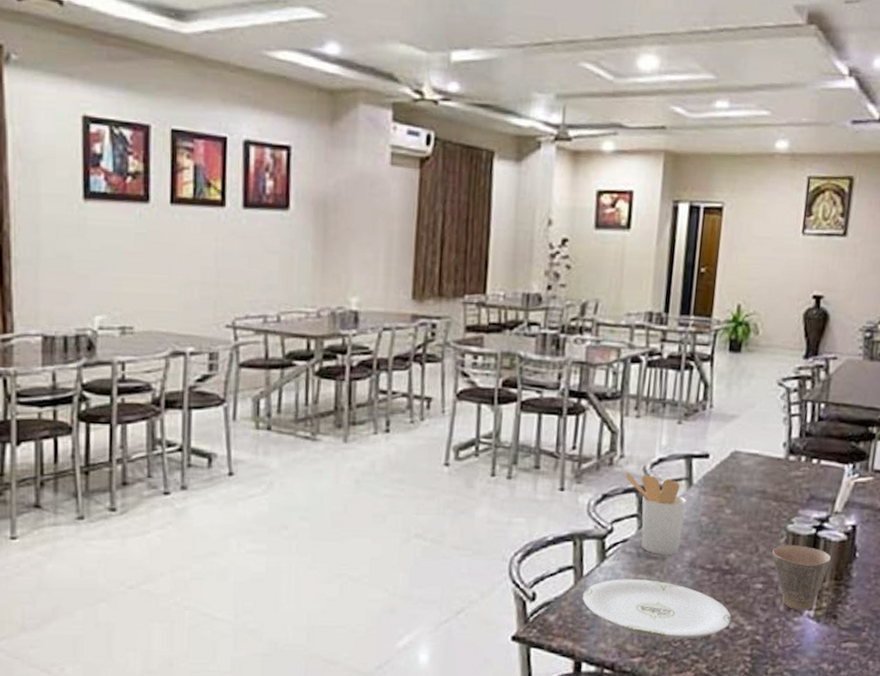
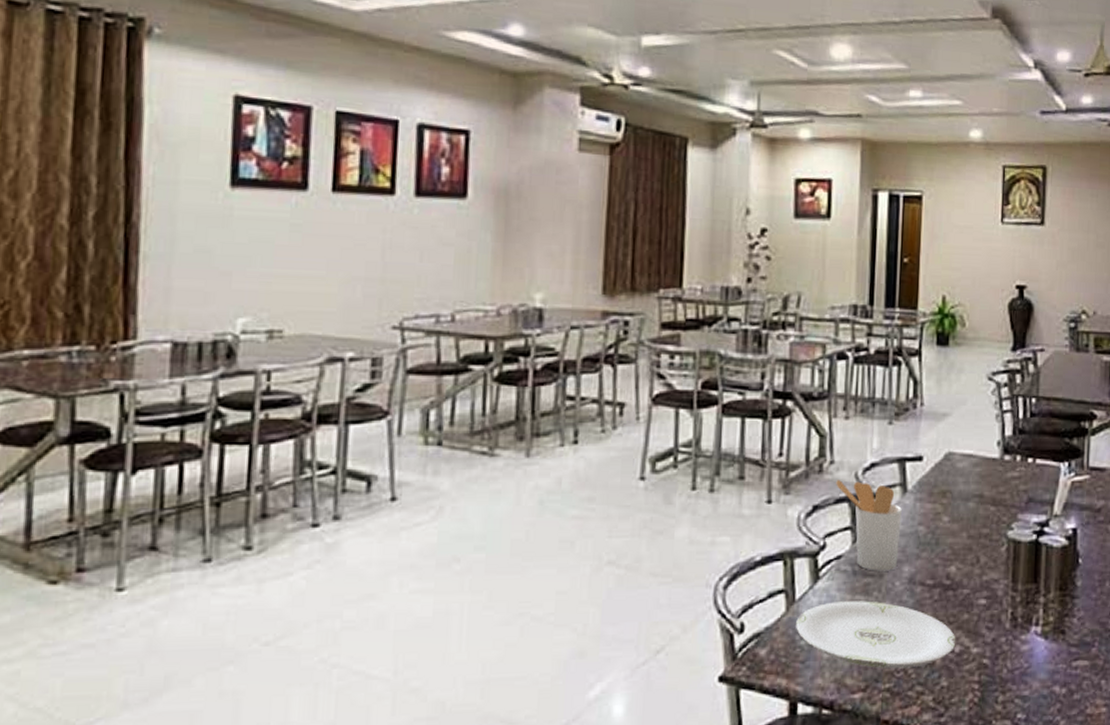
cup: present [772,545,831,610] -> none [994,553,1054,627]

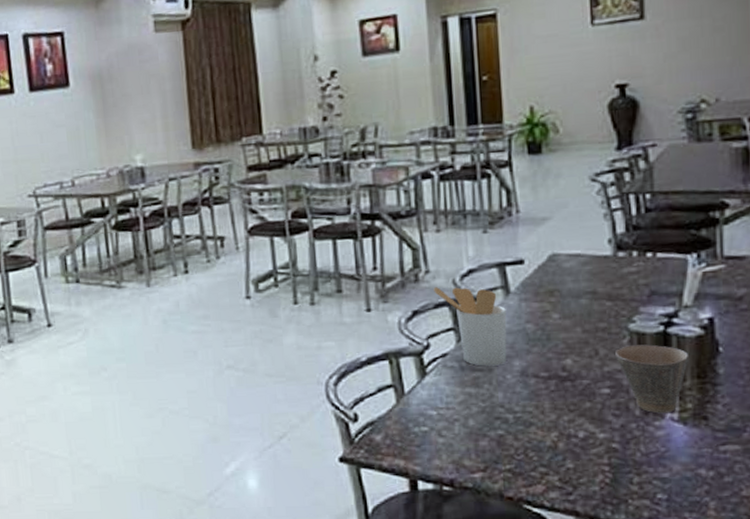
plate: present [796,601,956,669] -> none [408,392,579,452]
cup: none [994,553,1054,627] -> present [615,344,688,414]

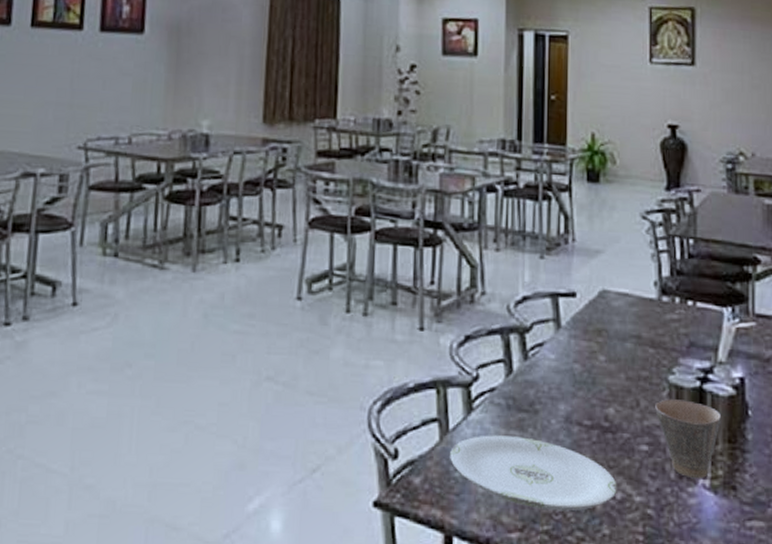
plate: none [408,392,579,452] -> present [450,435,617,512]
utensil holder: present [433,287,507,366] -> none [488,311,556,408]

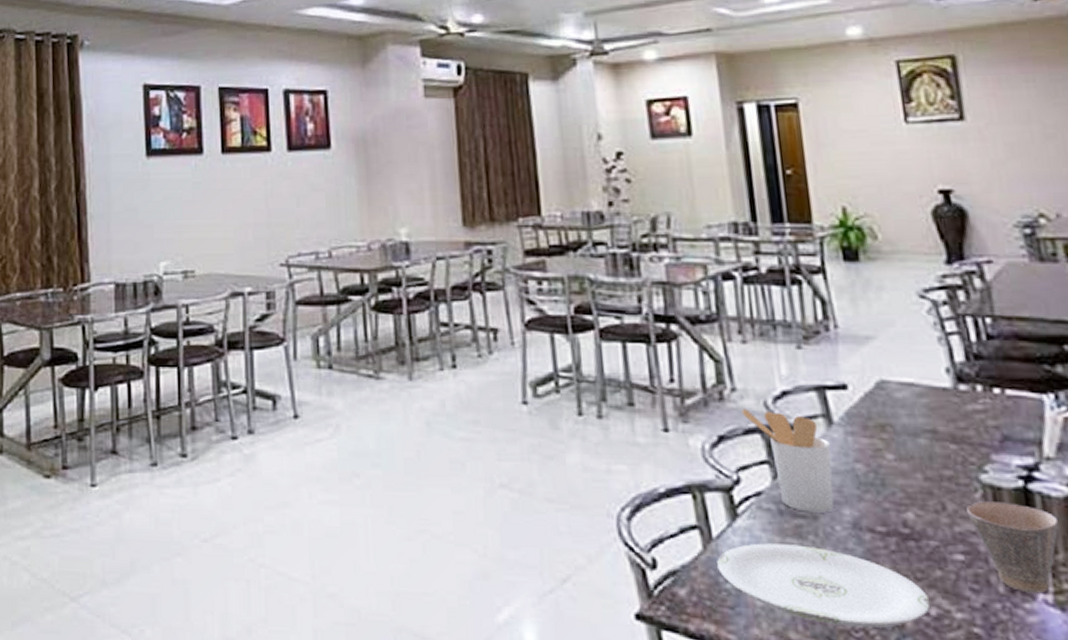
utensil holder: none [488,311,556,408] -> present [742,409,835,513]

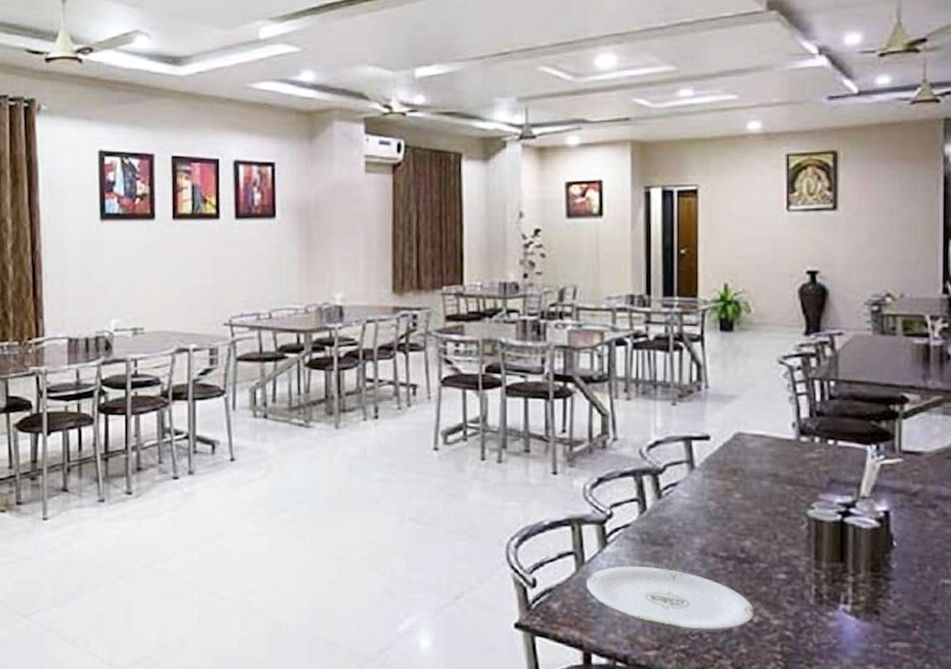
utensil holder: present [742,409,835,513] -> none [620,456,690,541]
cup: present [966,501,1059,594] -> none [793,532,863,605]

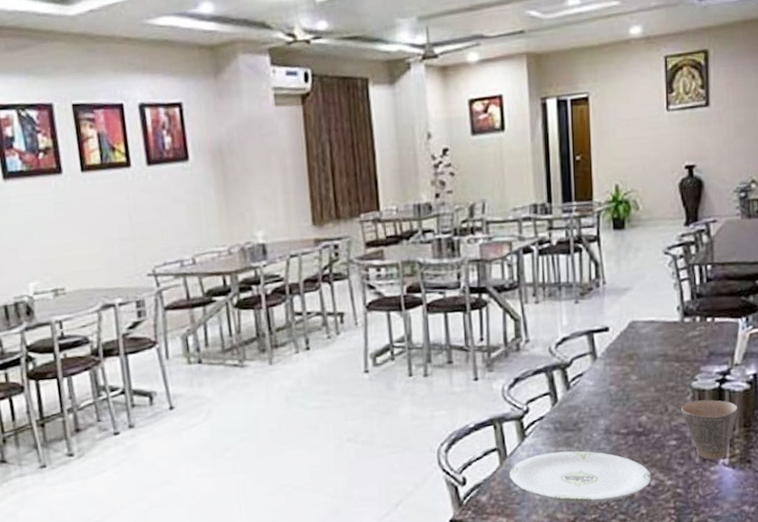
cup: none [793,532,863,605] -> present [681,399,737,460]

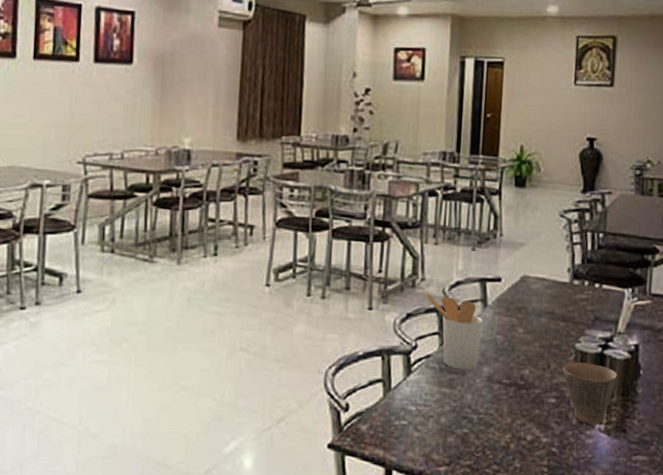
plate: present [510,451,652,504] -> none [391,392,528,450]
utensil holder: none [532,354,594,427] -> present [426,294,483,370]

